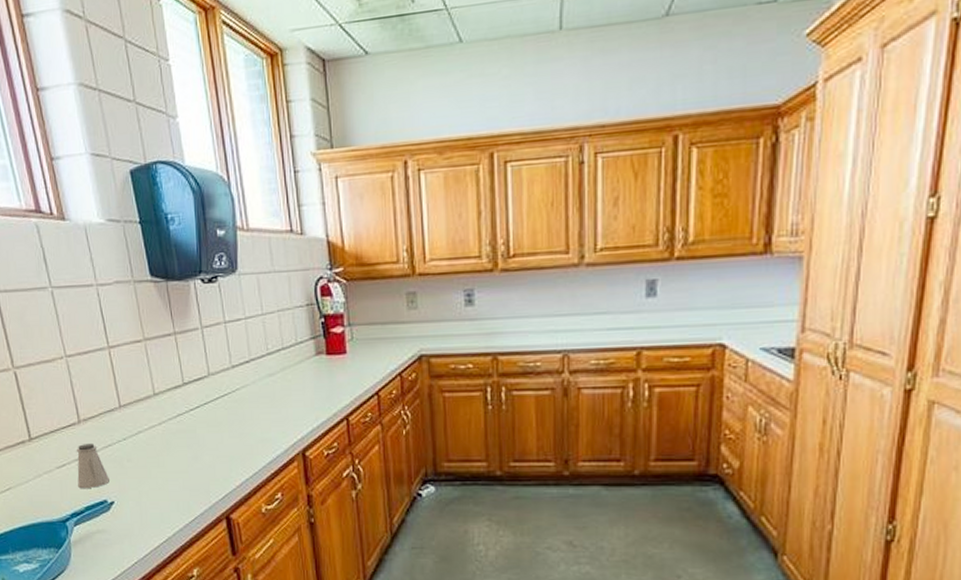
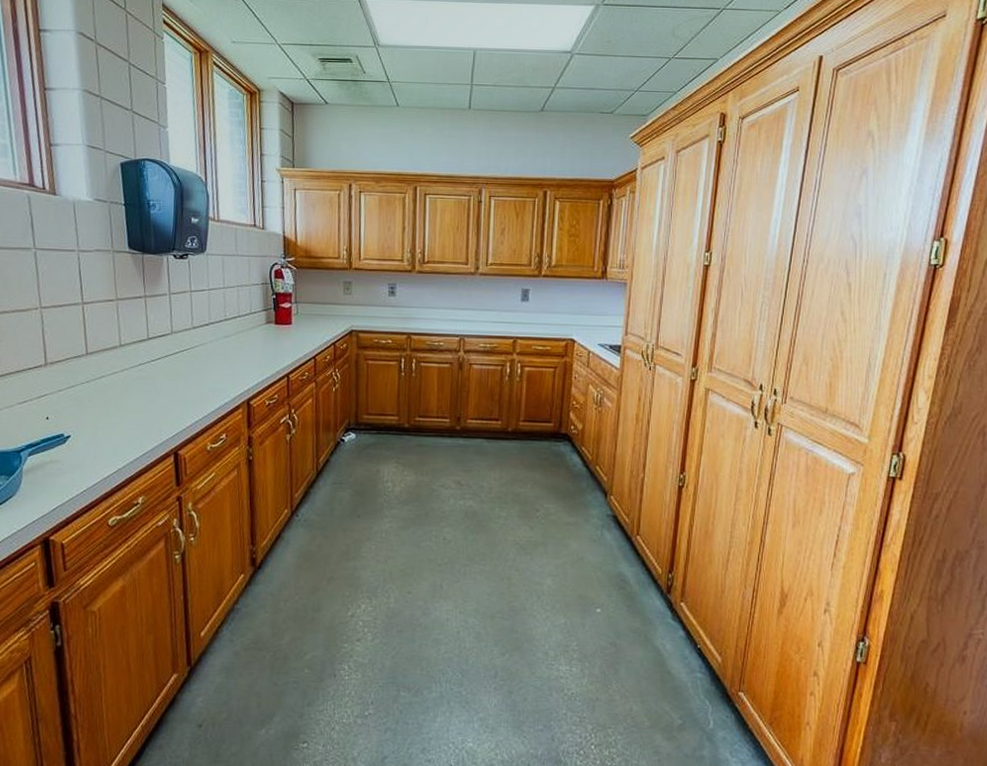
saltshaker: present [76,443,109,488] -> none [37,383,69,423]

